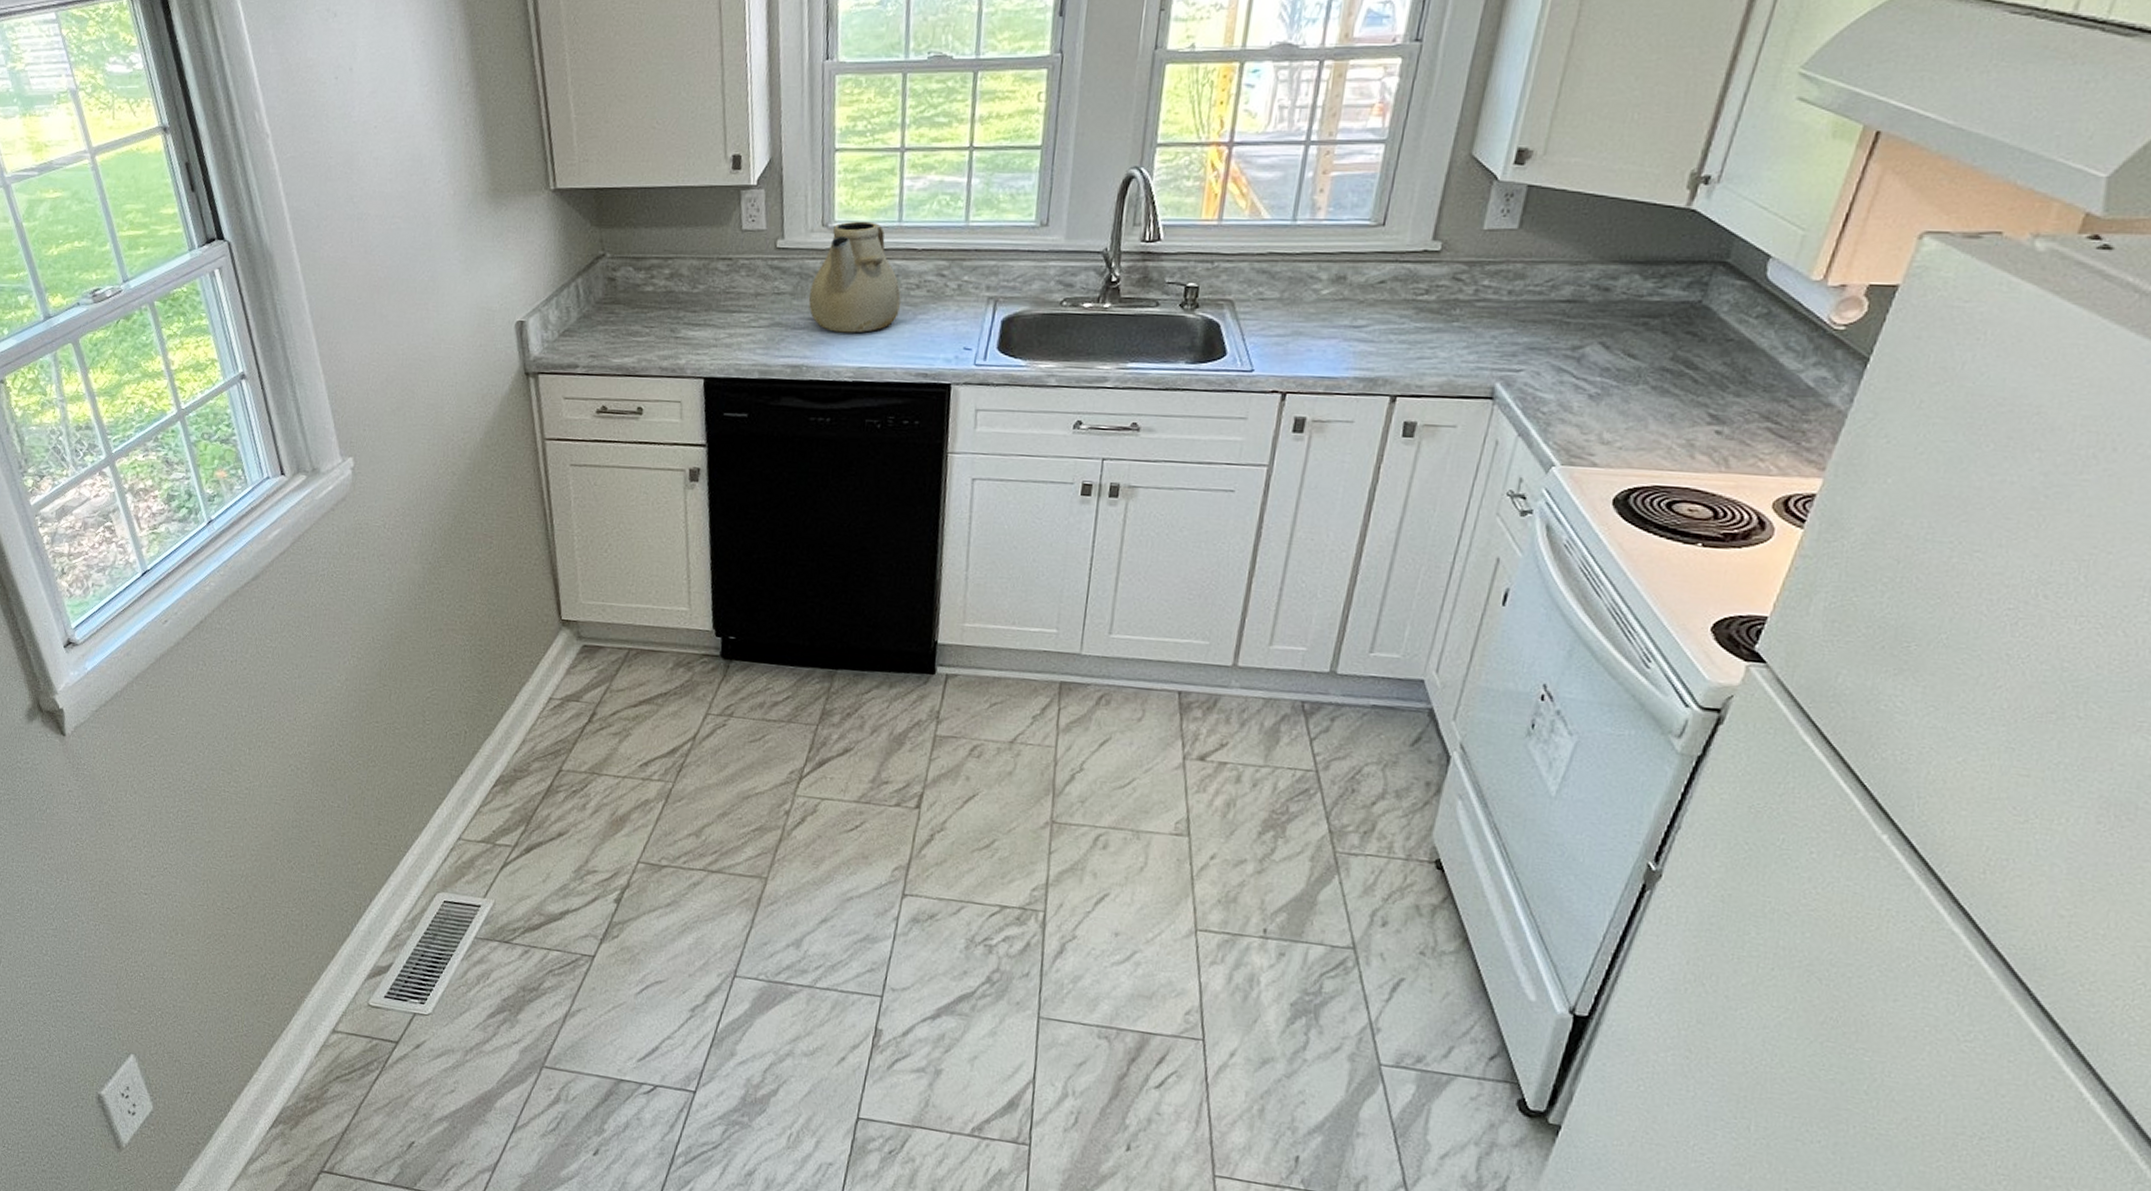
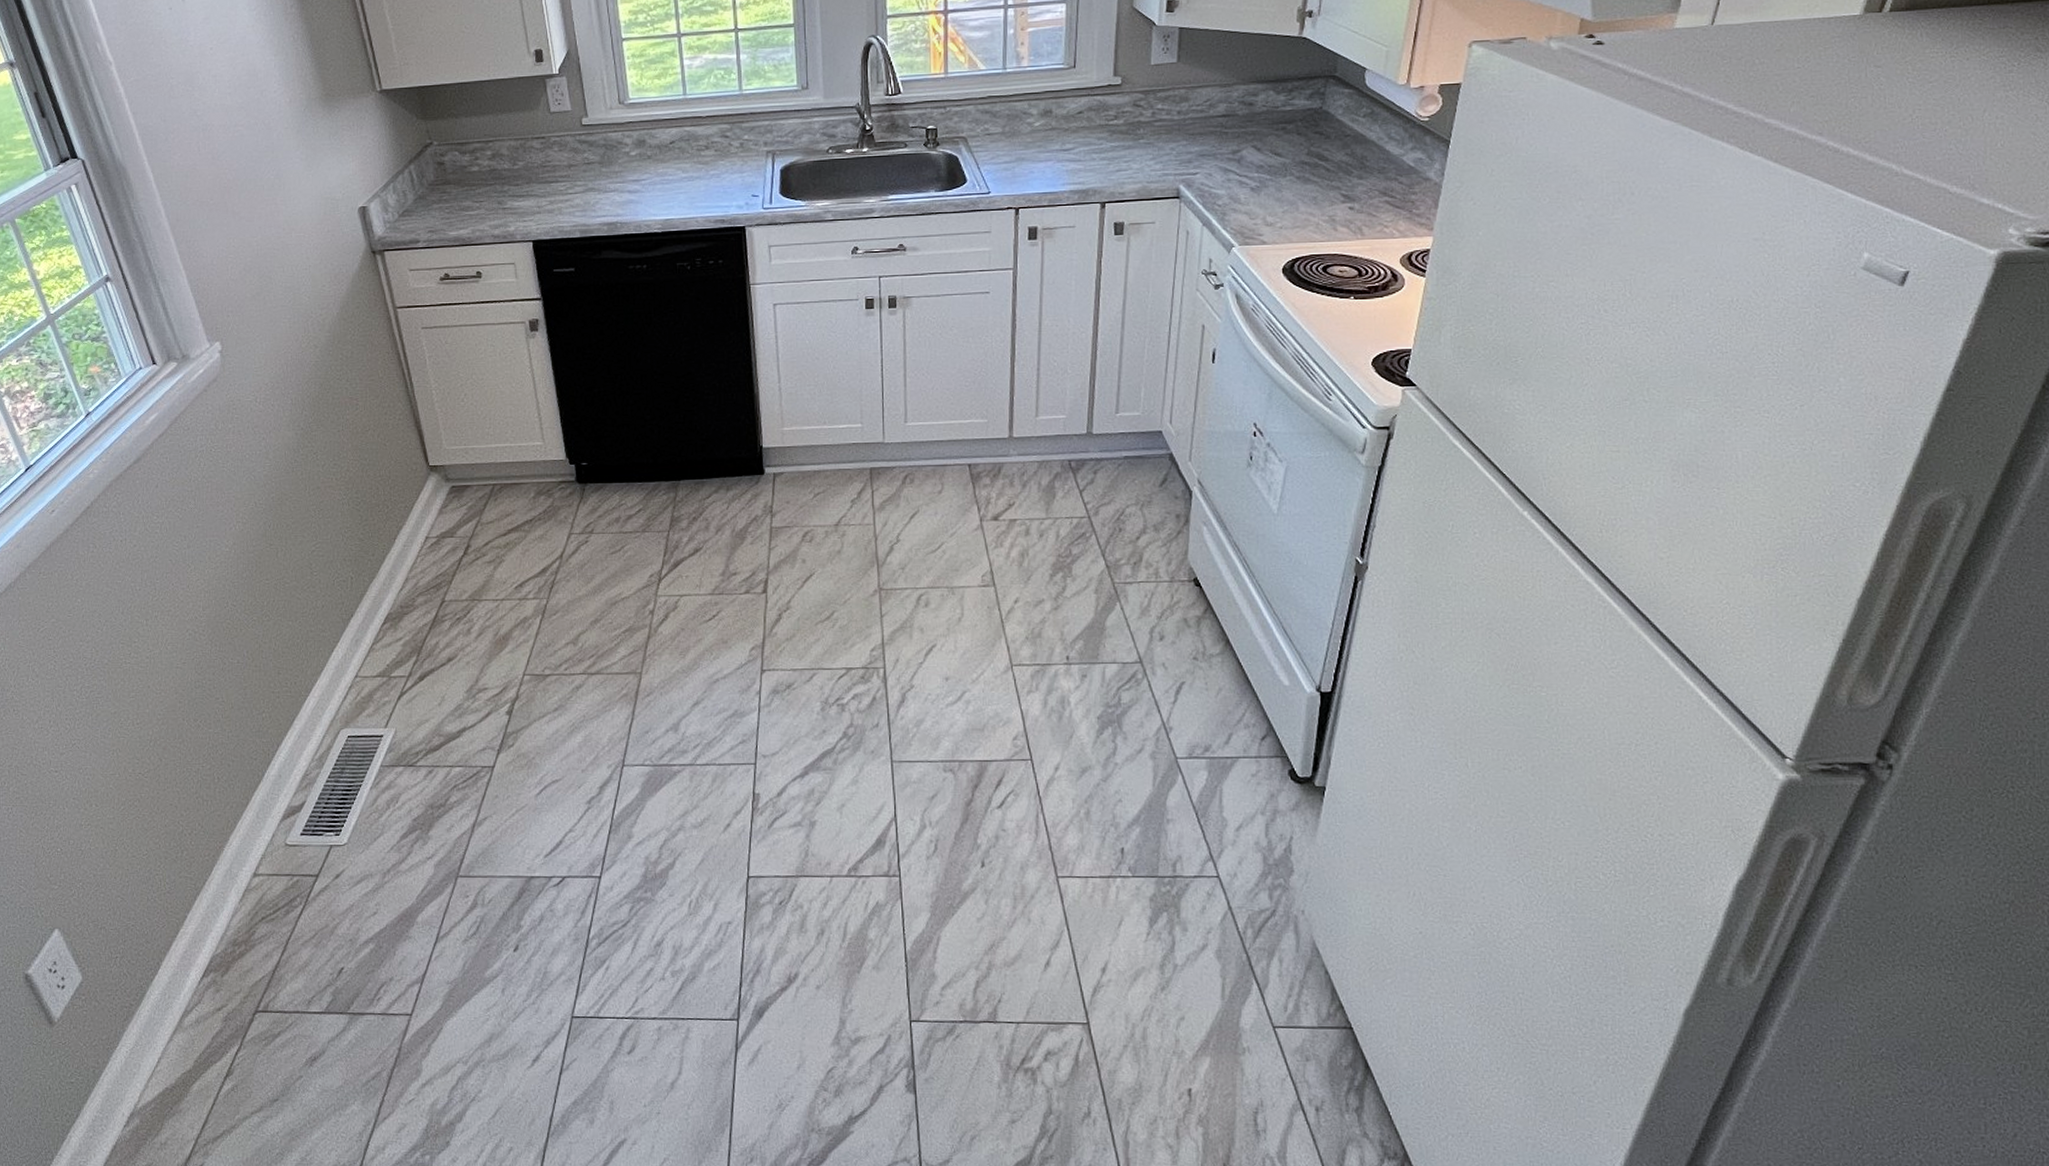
teapot: present [808,221,901,333] -> none [615,96,694,192]

